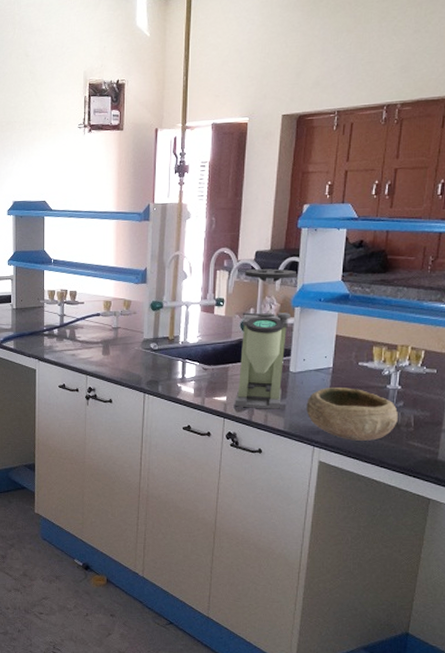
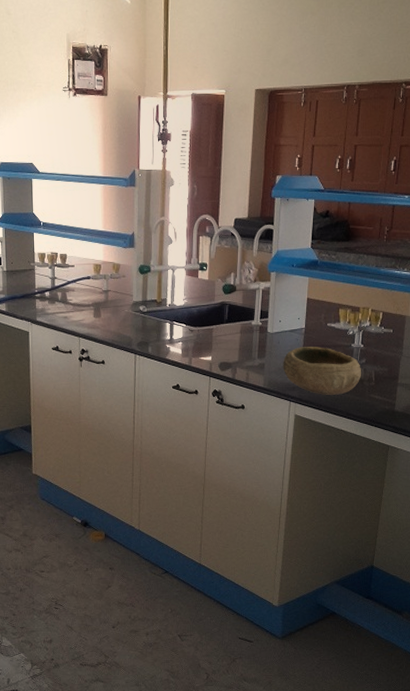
coffee grinder: present [235,268,296,409] -> none [219,235,271,368]

